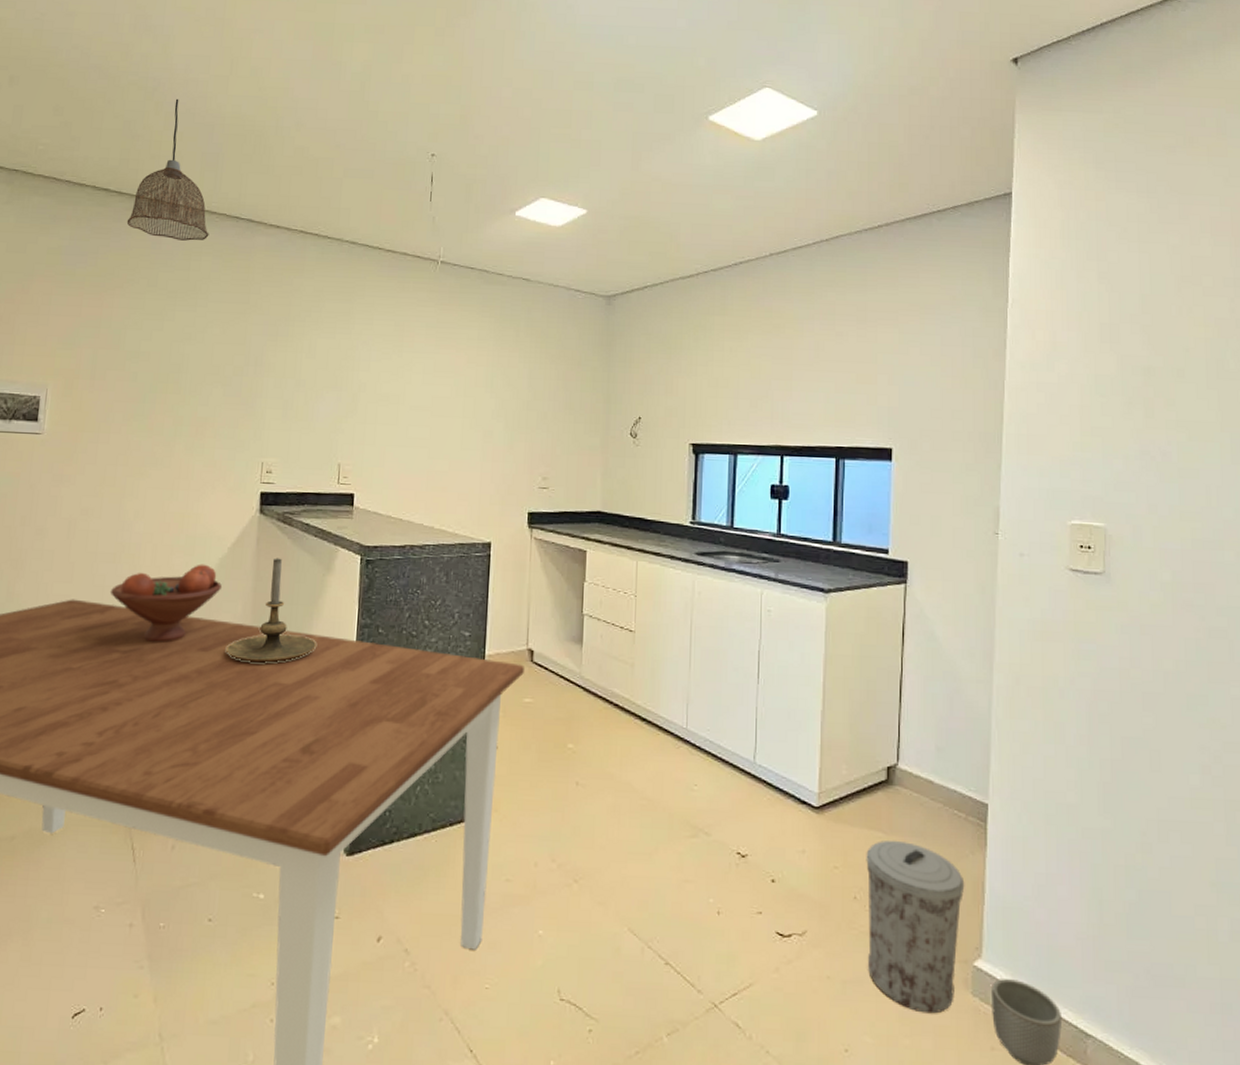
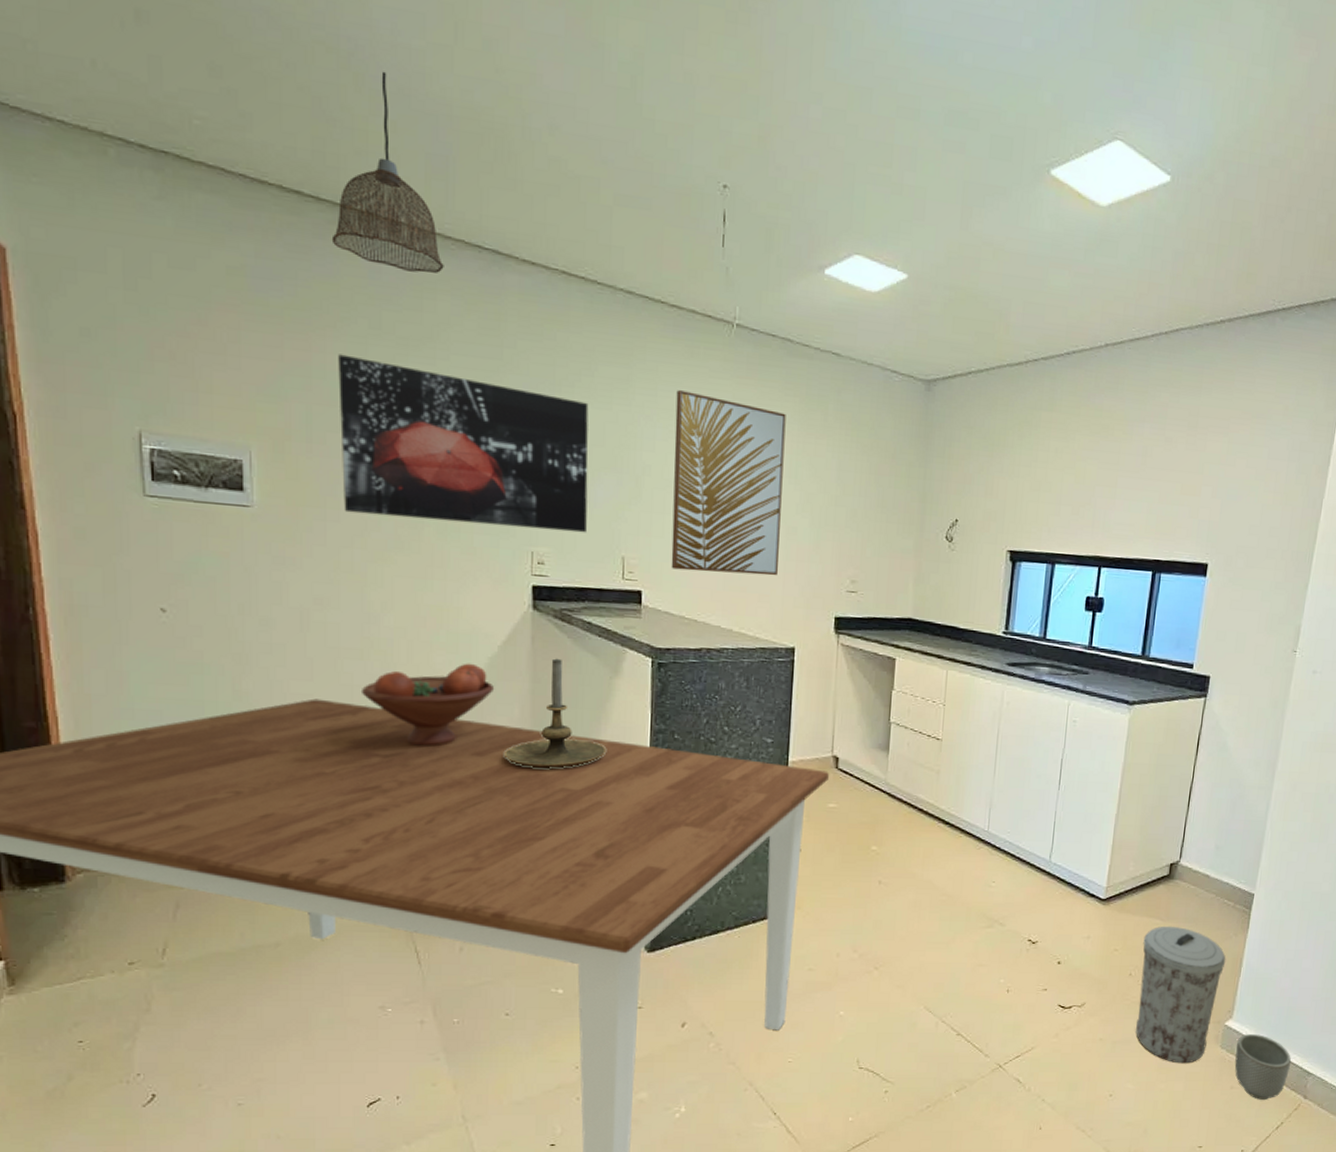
wall art: none [113,308,316,444] -> present [338,354,589,533]
wall art: none [380,319,483,476] -> present [671,390,786,576]

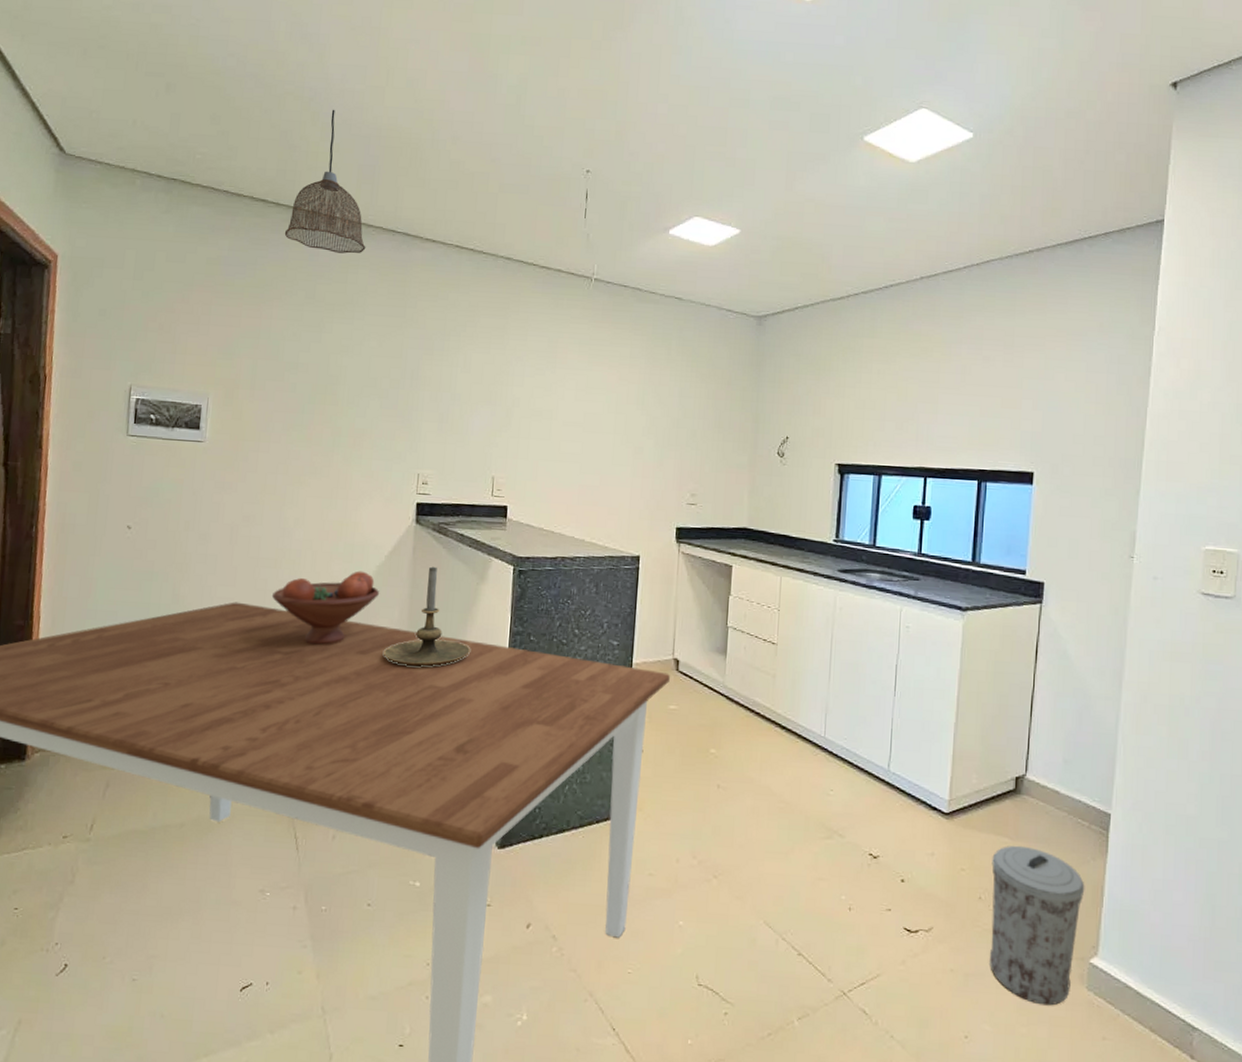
wall art: present [338,354,589,533] -> none [273,319,471,457]
wall art: present [671,390,786,576] -> none [533,335,635,491]
planter: present [1234,1033,1292,1100] -> none [1105,974,1172,1056]

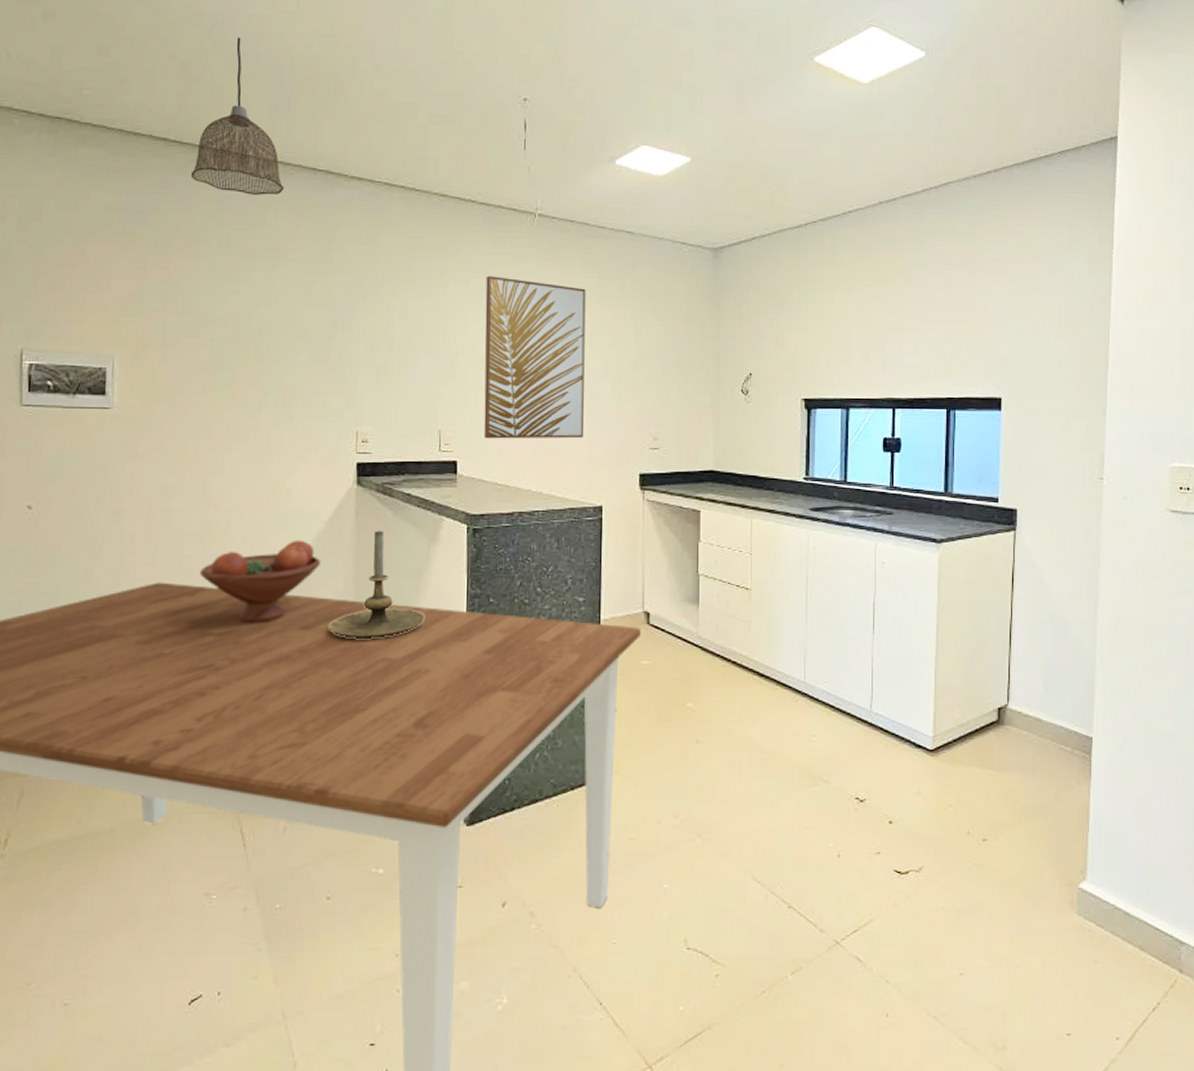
wall art: none [533,335,635,491] -> present [483,276,586,439]
trash can: present [990,845,1085,1006] -> none [978,776,1071,935]

